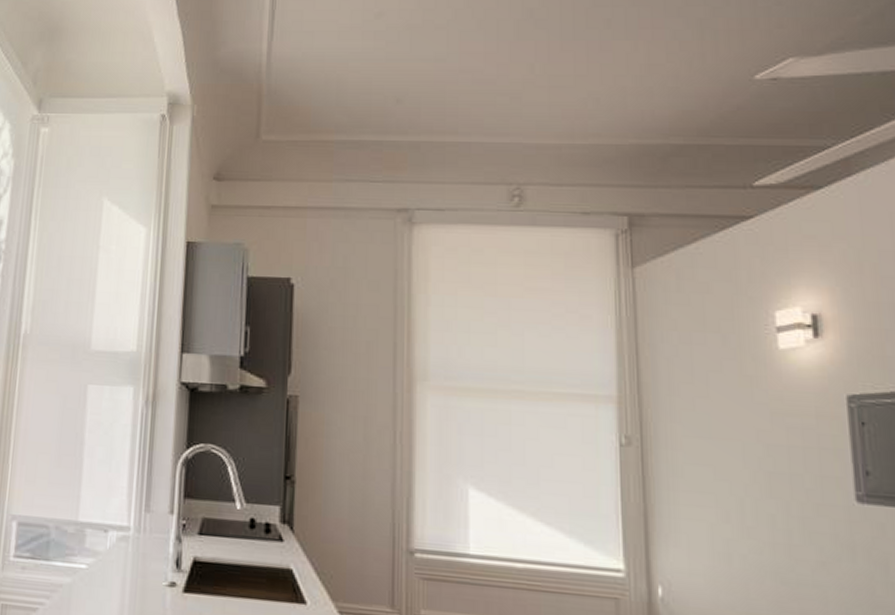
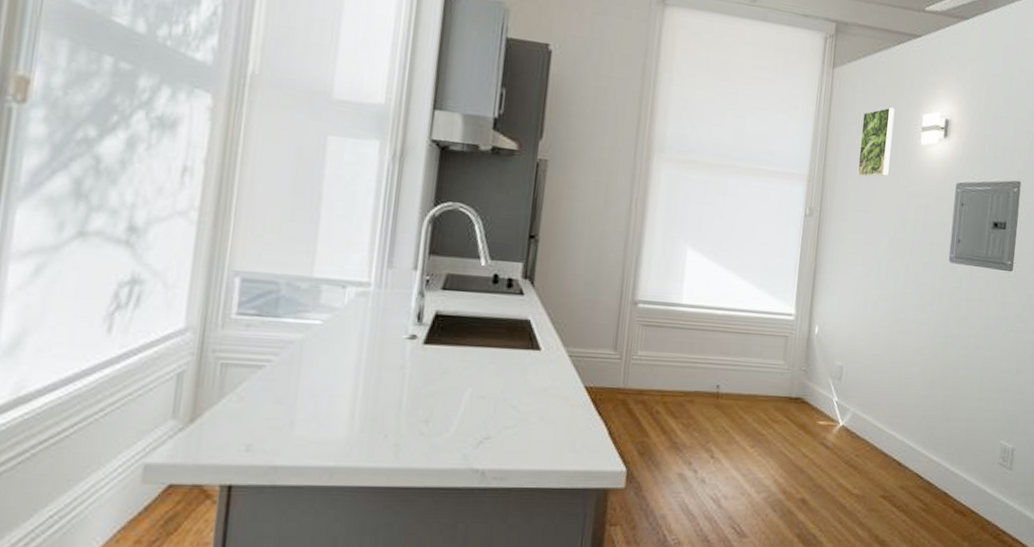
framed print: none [684,306,735,395] -> present [857,107,895,177]

